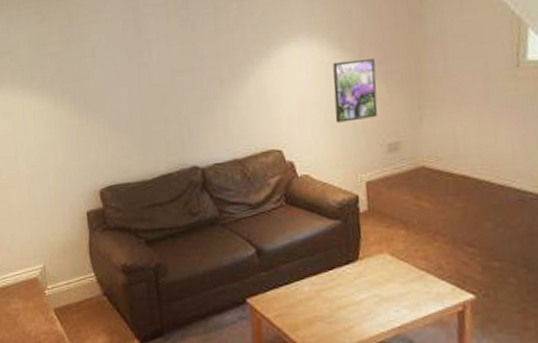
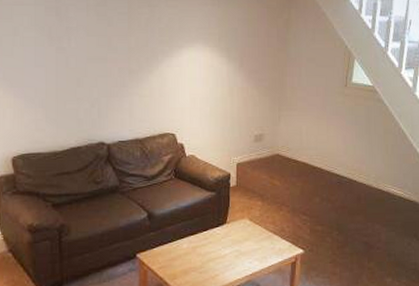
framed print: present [333,58,378,123] -> none [218,67,251,116]

